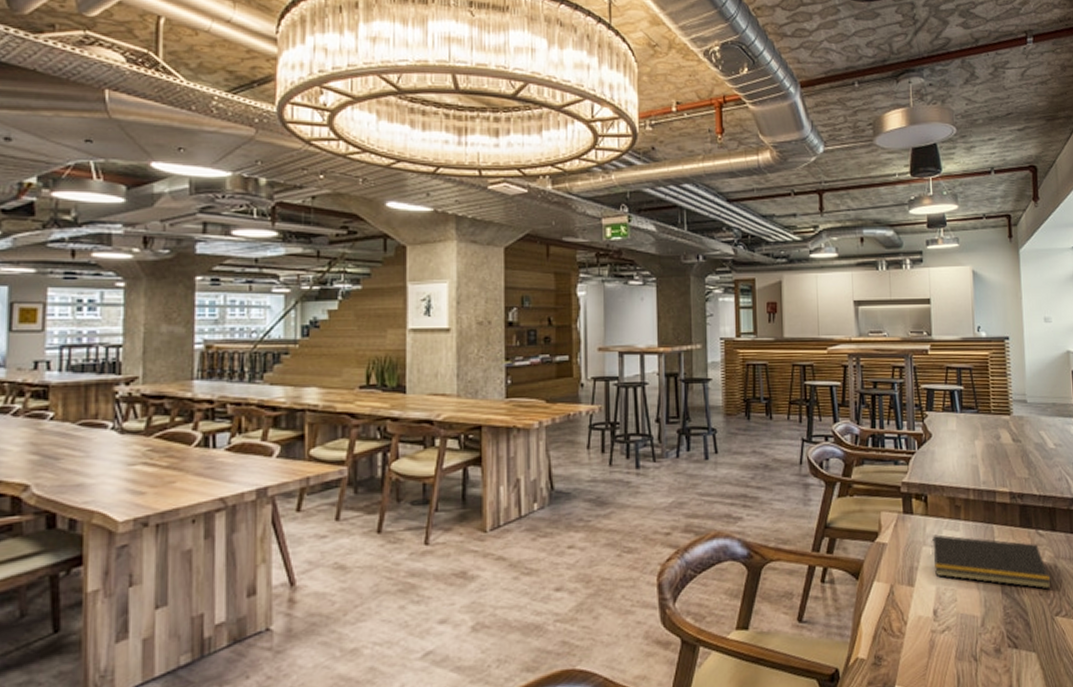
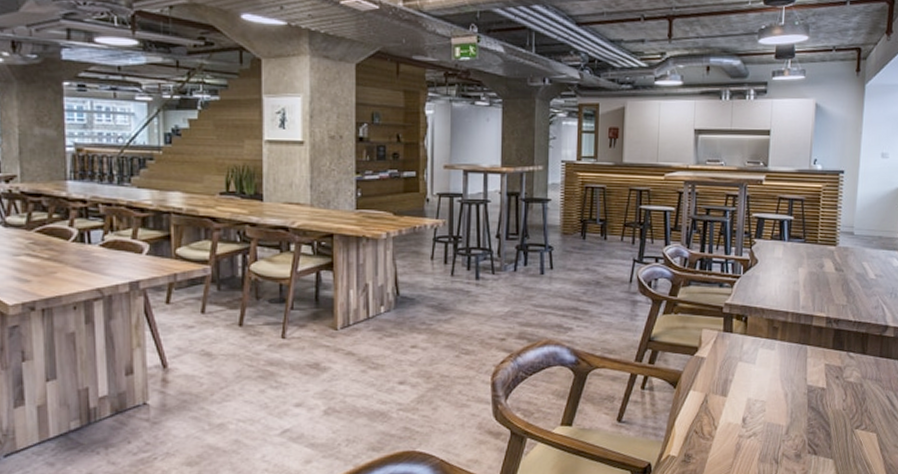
notepad: present [931,534,1051,590] -> none [746,352,855,406]

